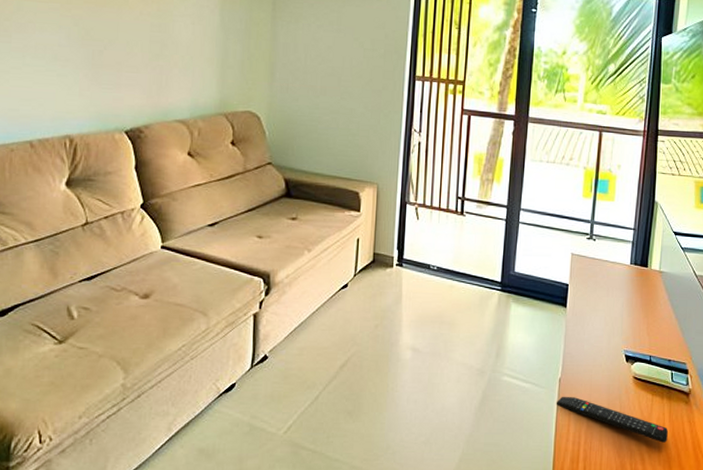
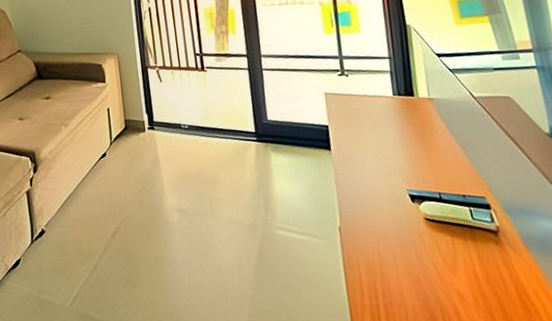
remote control: present [556,396,668,443] -> none [340,246,483,291]

